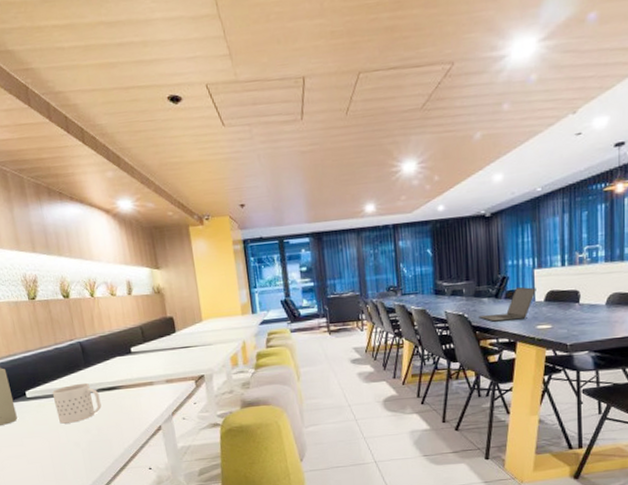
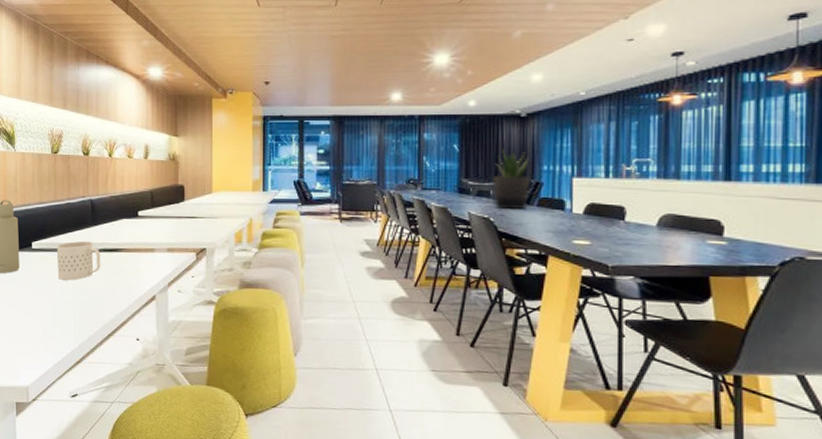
planter: none [464,249,498,306] -> present [492,149,530,210]
laptop: present [478,286,536,322] -> none [506,195,574,231]

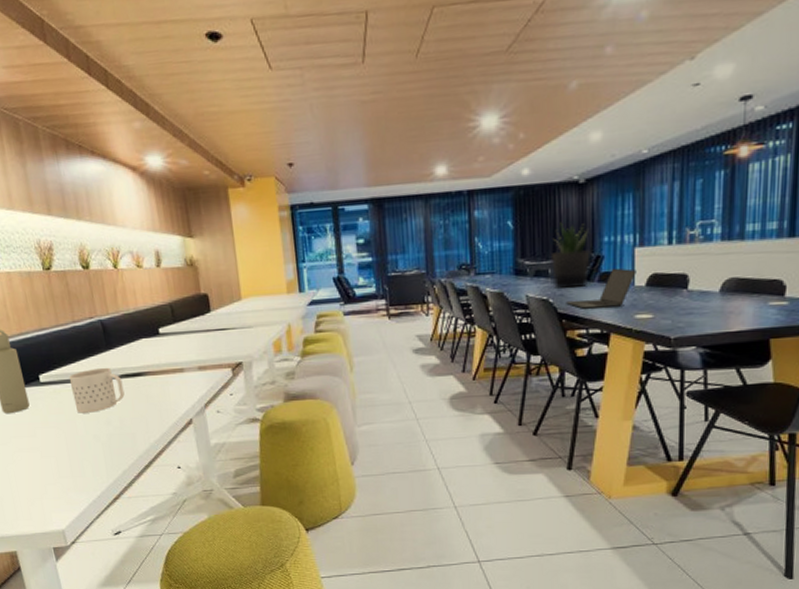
laptop: none [506,195,574,231] -> present [566,268,636,309]

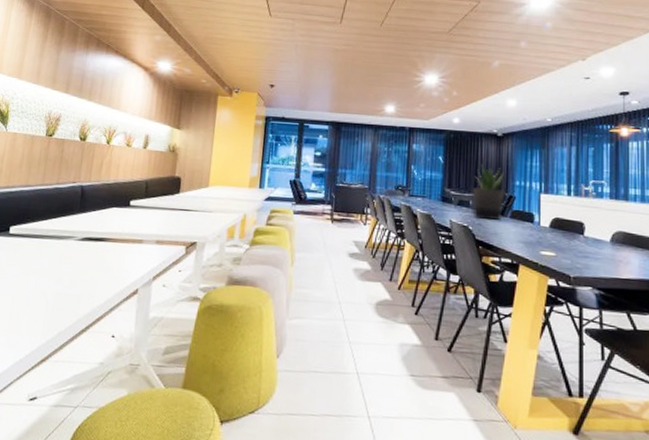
mug: present [68,367,125,413] -> none [34,228,85,270]
laptop: present [566,268,636,309] -> none [483,208,542,242]

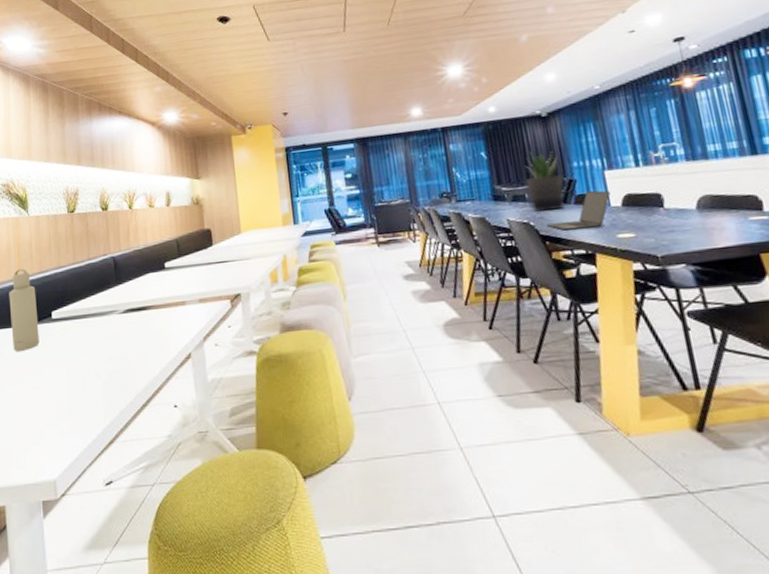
laptop: none [483,208,542,242] -> present [546,190,611,231]

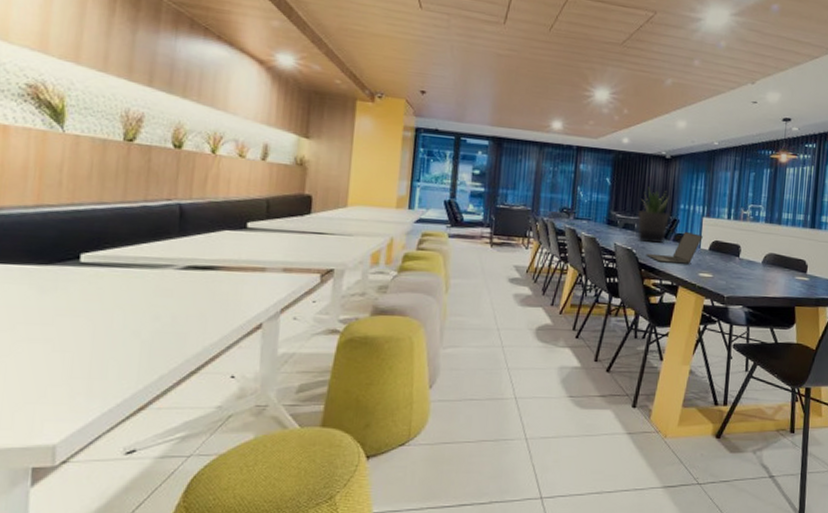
bottle: present [9,269,39,351] -> none [14,195,61,294]

